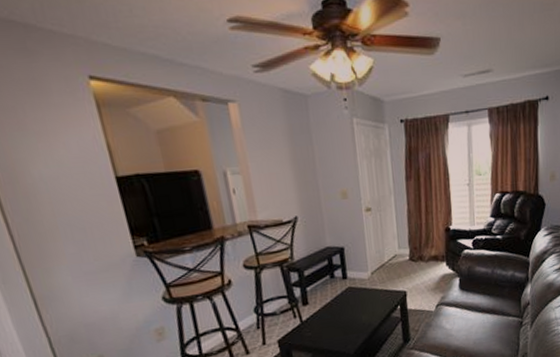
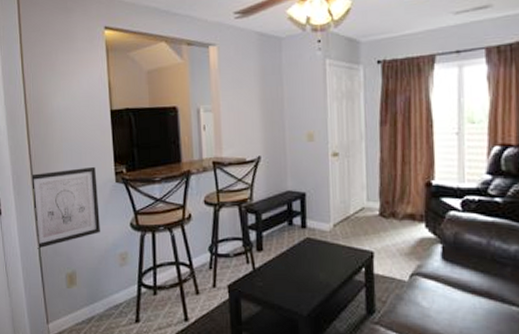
wall art: none [20,241,127,340] -> present [33,166,100,249]

